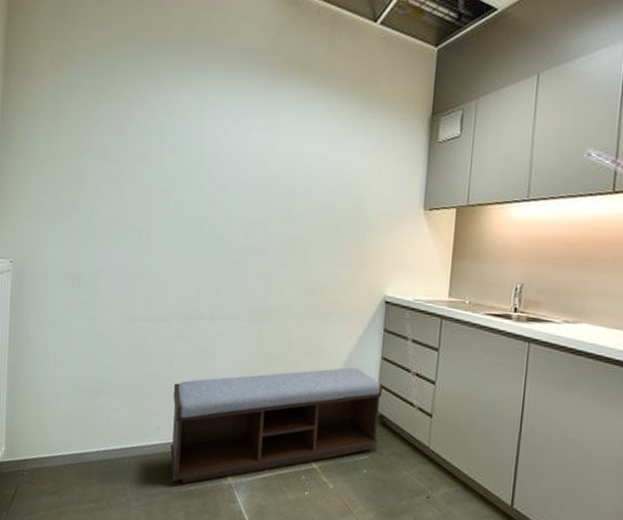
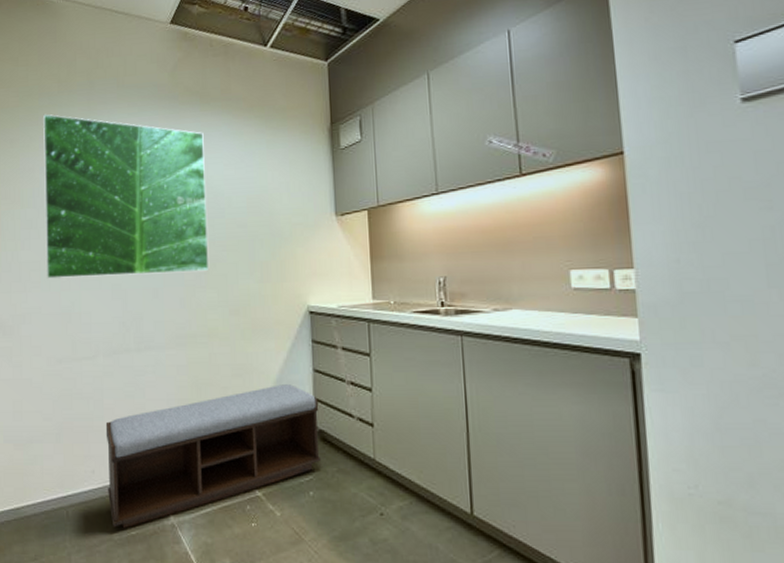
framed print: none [126,64,300,250] -> present [43,114,210,279]

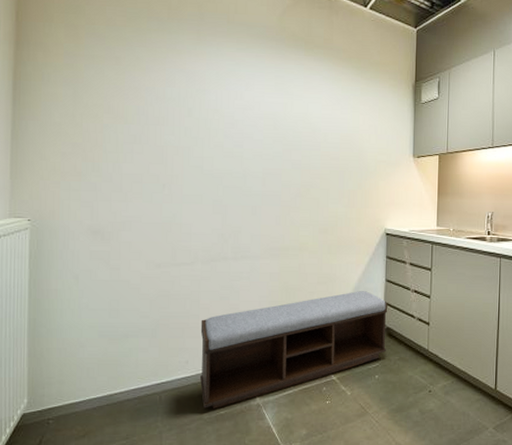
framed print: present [43,114,210,279] -> none [149,37,306,195]

